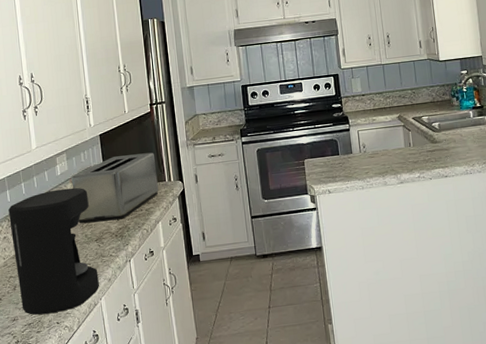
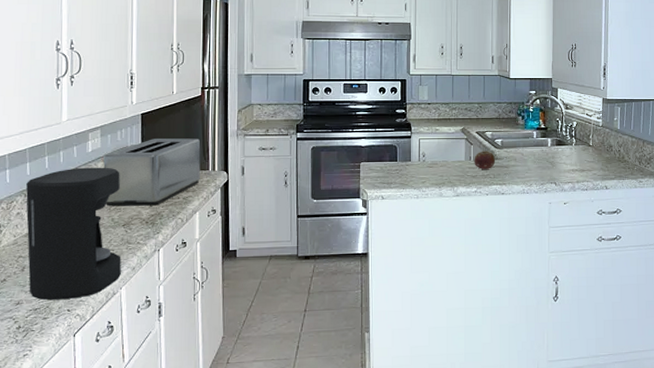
fruit: none [413,135,436,155] -> present [474,151,496,170]

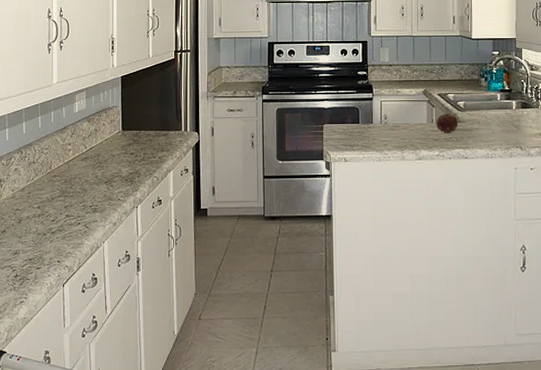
coffee maker: present [26,167,121,300] -> none [22,127,104,252]
toaster: present [103,138,201,207] -> none [88,100,174,164]

